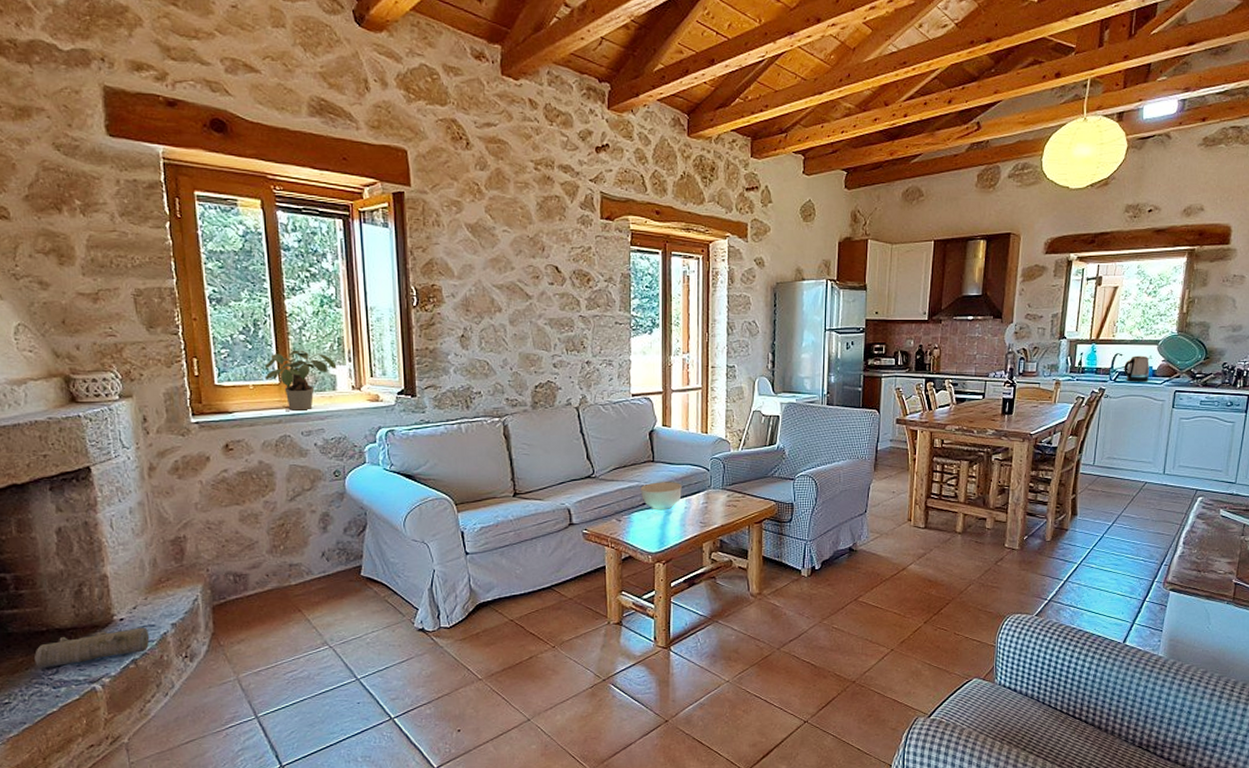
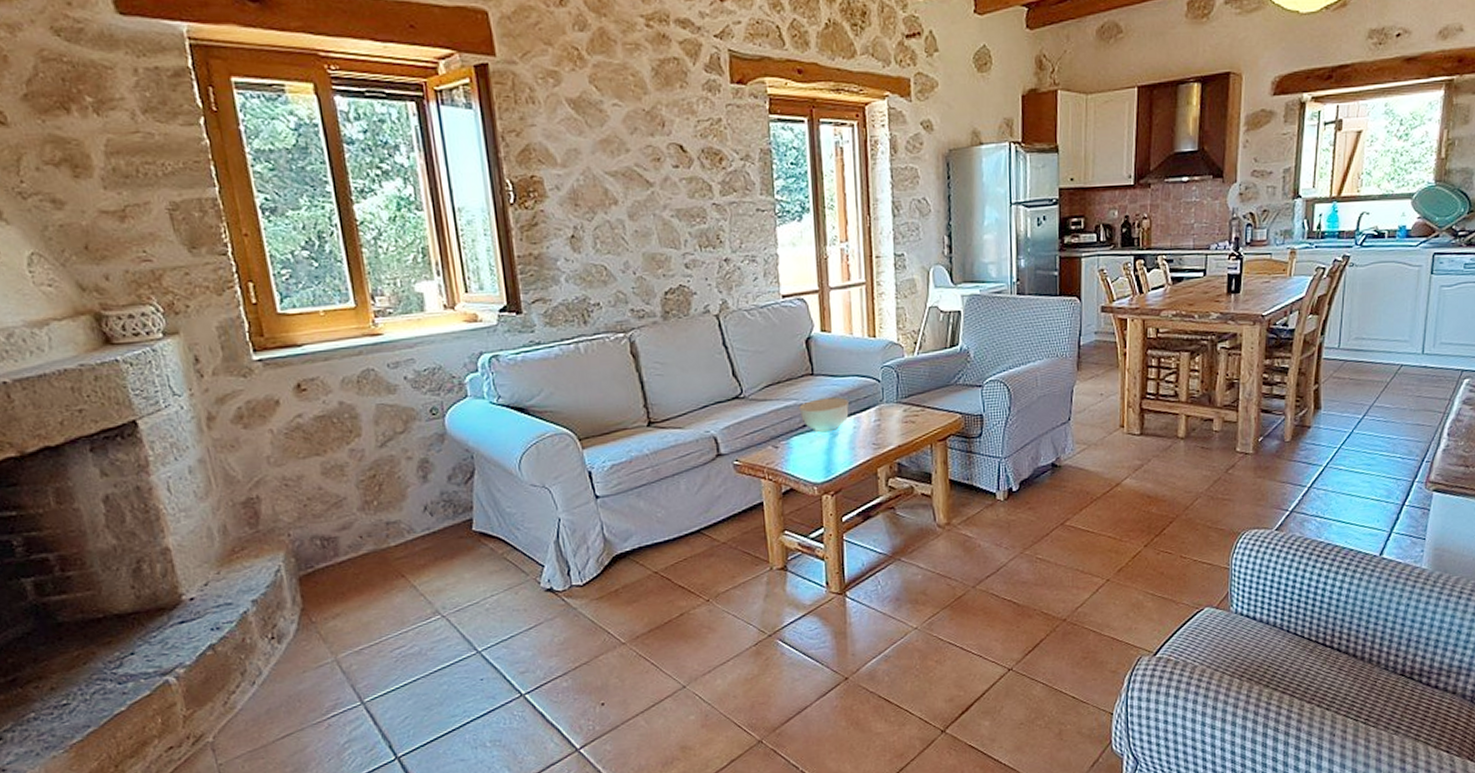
decorative log: present [33,627,150,669] -> none [91,606,228,663]
potted plant: present [264,350,337,411] -> none [336,264,424,339]
kettle: present [1124,355,1150,383] -> none [1372,213,1402,247]

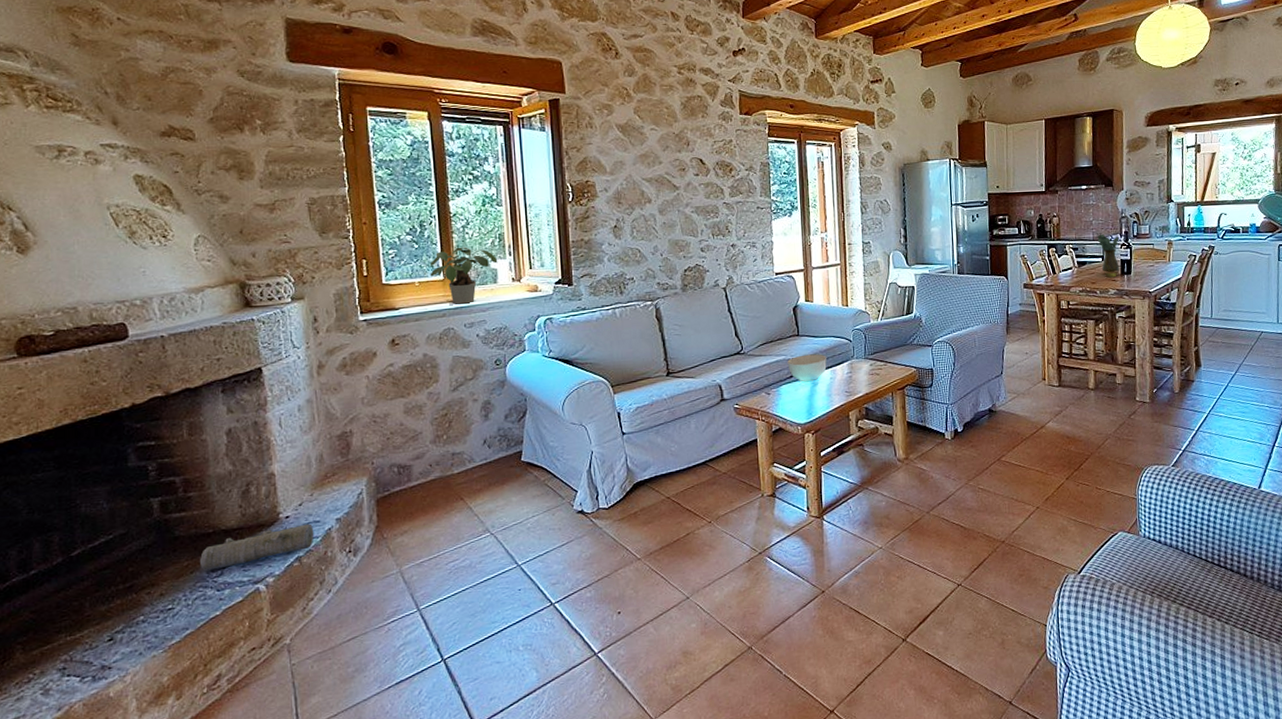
decorative log: none [91,606,228,663] -> present [199,523,314,572]
potted plant: none [336,264,424,339] -> present [430,247,498,304]
vase: none [1197,238,1227,298] -> present [1096,232,1120,278]

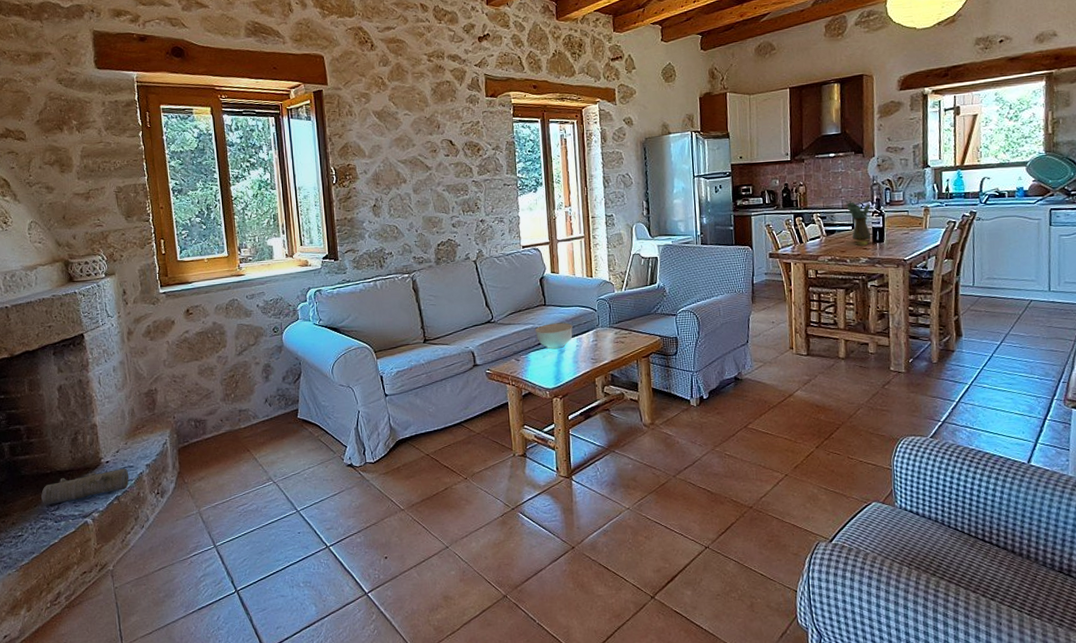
potted plant: present [430,247,498,304] -> none [216,227,273,278]

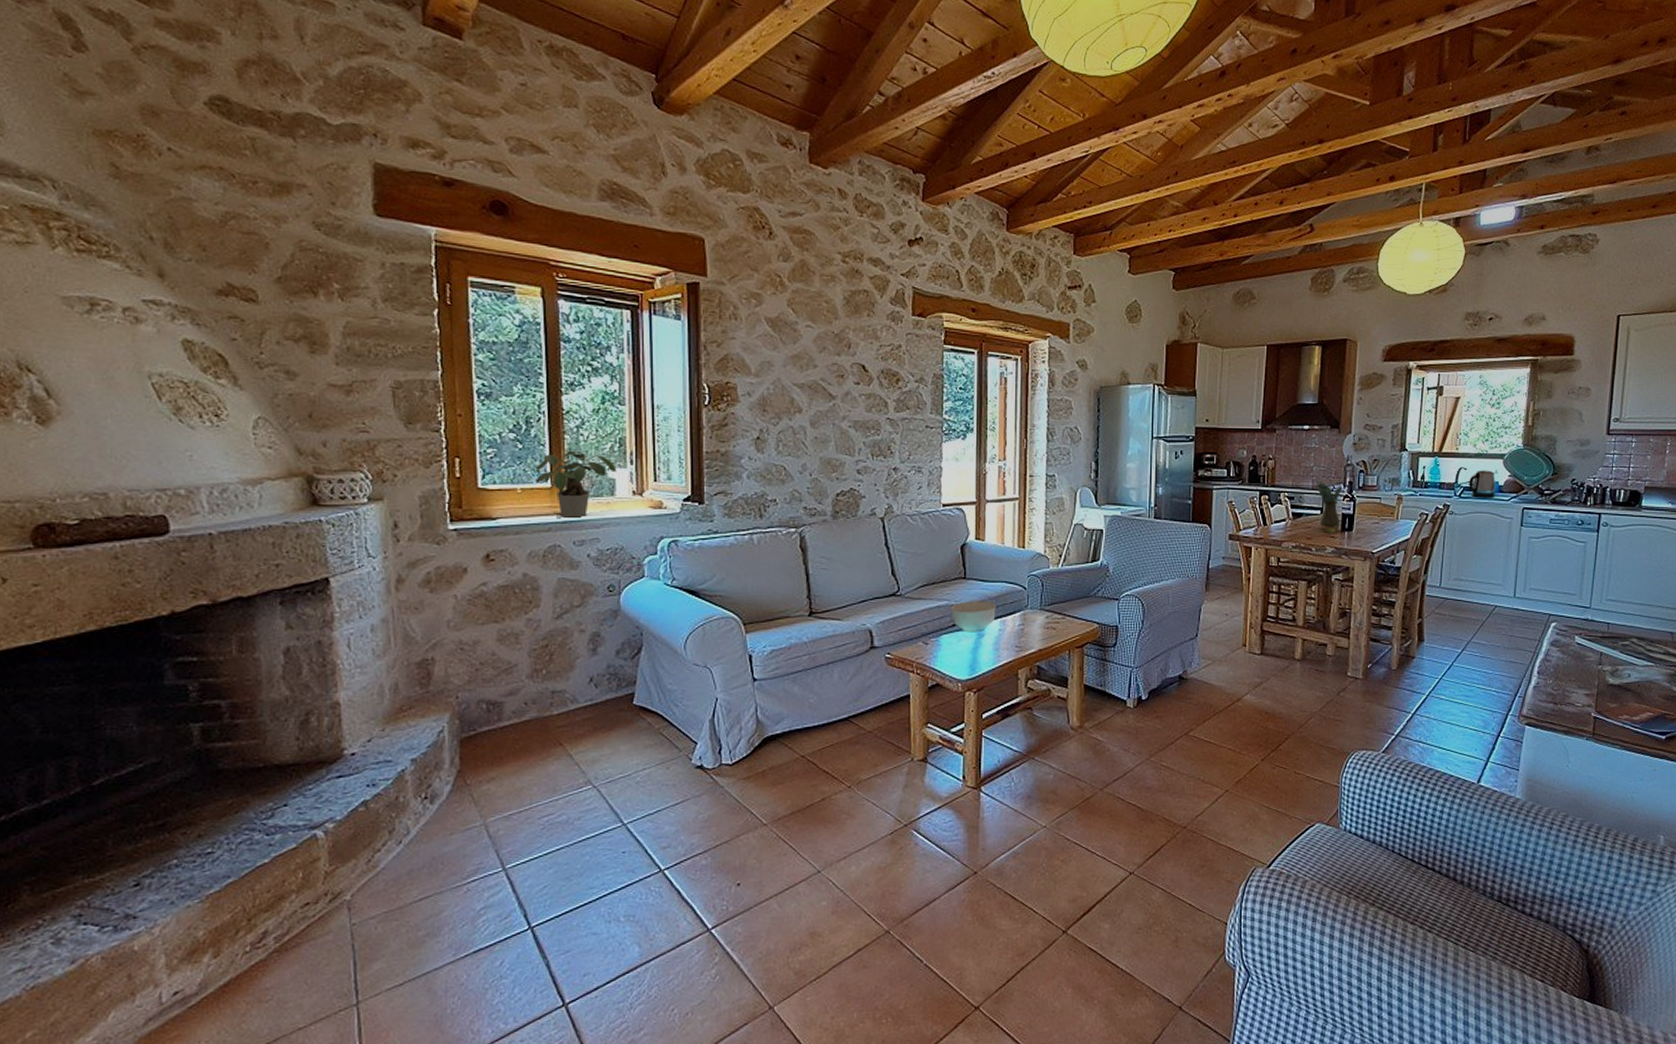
decorative log: present [40,468,129,506] -> none [245,763,385,812]
potted plant: none [216,227,273,278] -> present [535,450,617,518]
kettle: none [993,177,1021,204] -> present [1469,470,1495,499]

